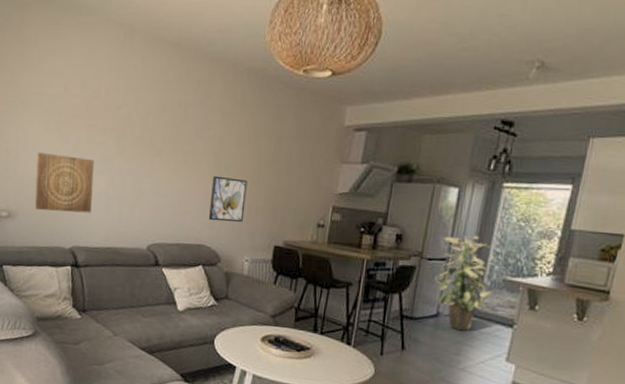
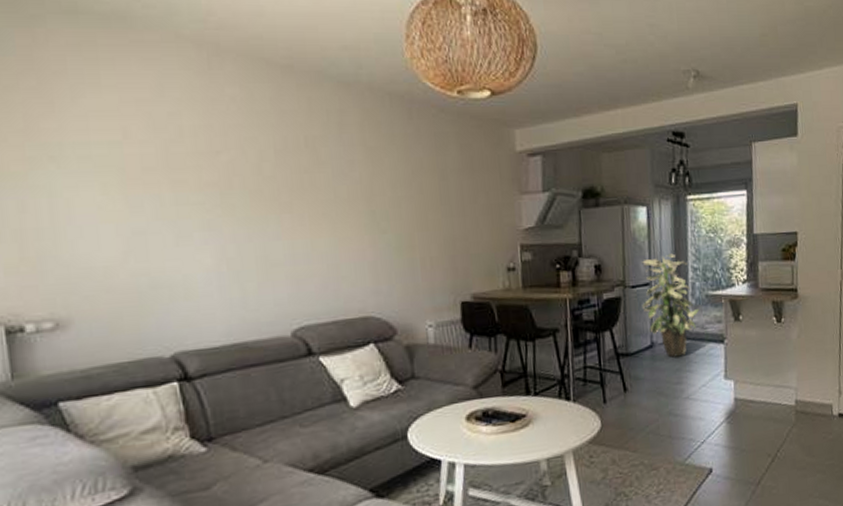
wall art: present [34,152,95,213] -> none [91,226,198,311]
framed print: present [208,175,248,223] -> none [367,227,417,285]

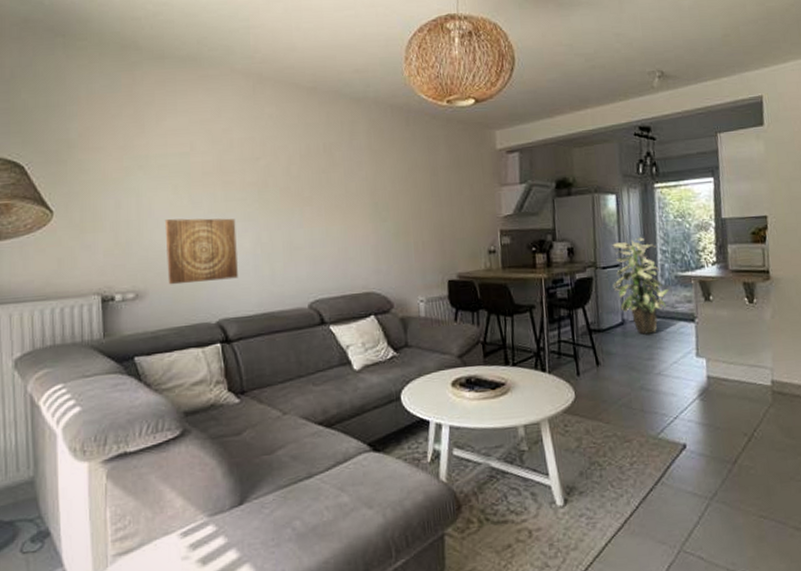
wall art: none [91,226,198,311] -> present [164,218,238,285]

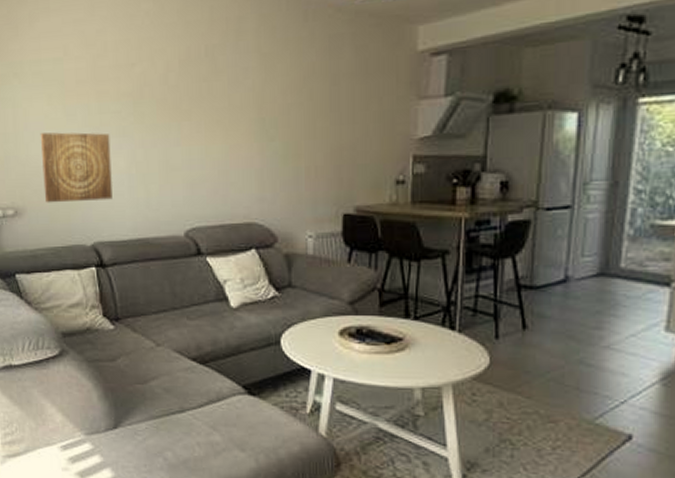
indoor plant: present [611,237,670,335] -> none [558,171,639,297]

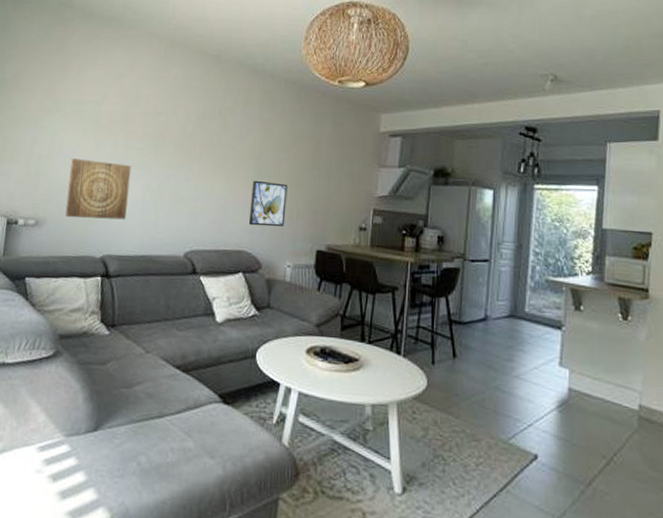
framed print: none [256,134,301,192] -> present [248,180,288,227]

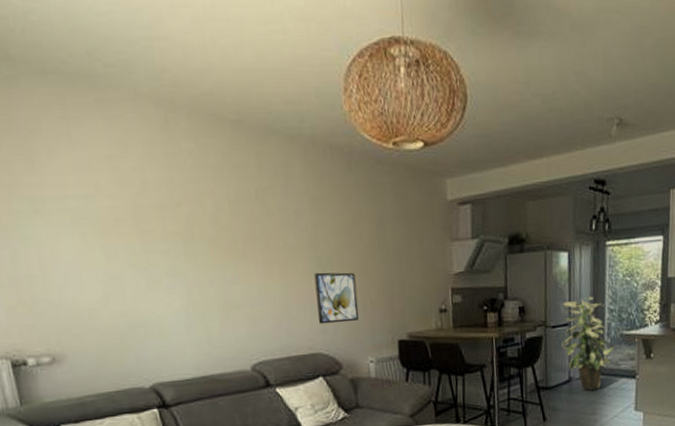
wall art: present [65,159,132,220] -> none [74,272,170,348]
indoor plant: none [479,235,538,335] -> present [561,296,614,391]

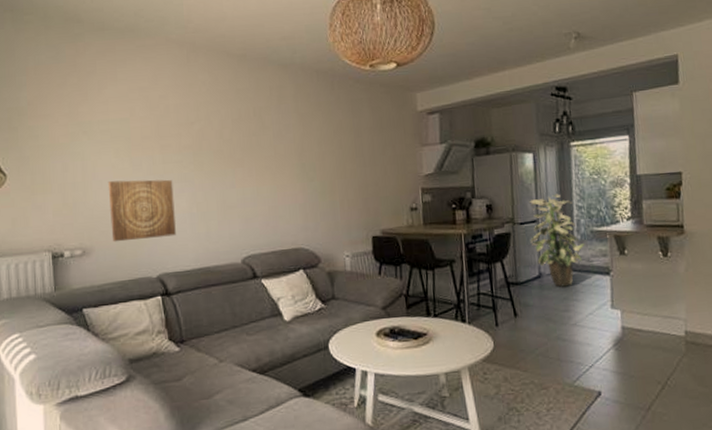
wall art: none [74,272,170,348] -> present [107,179,176,242]
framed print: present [314,272,359,325] -> none [299,176,337,222]

